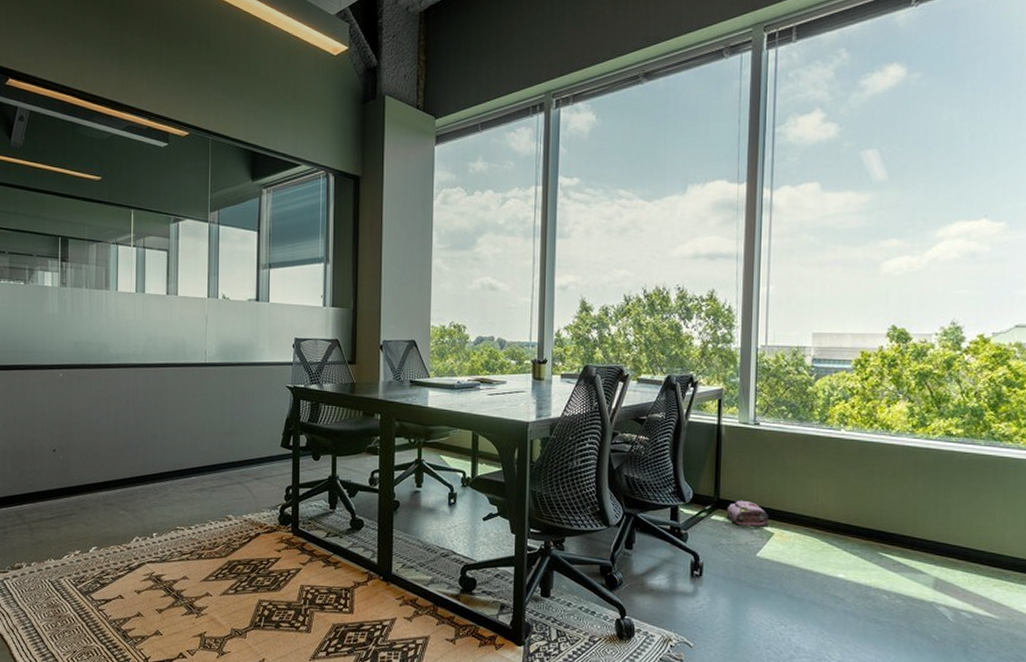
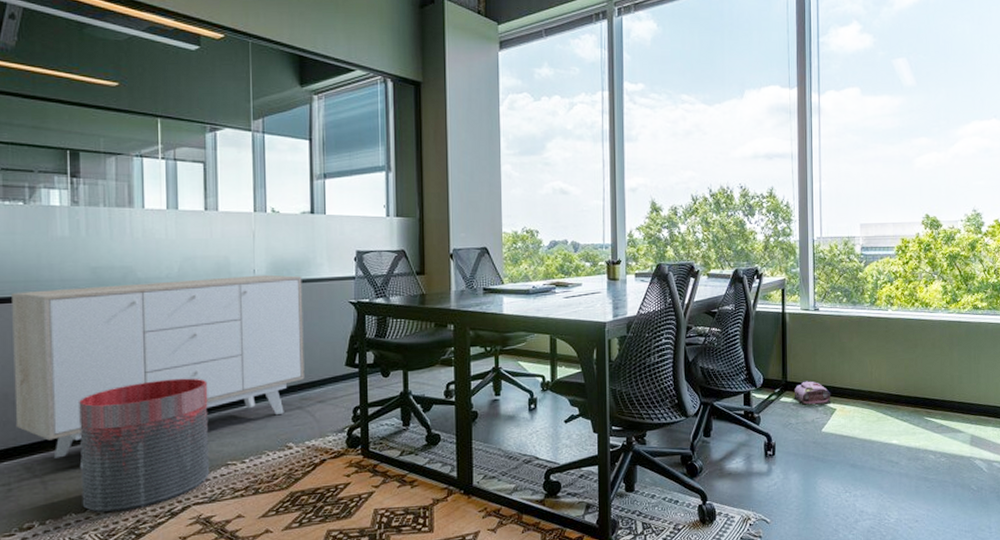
sideboard: none [12,356,246,520] -> present [12,274,305,468]
trash can: none [59,447,163,562] -> present [79,378,210,513]

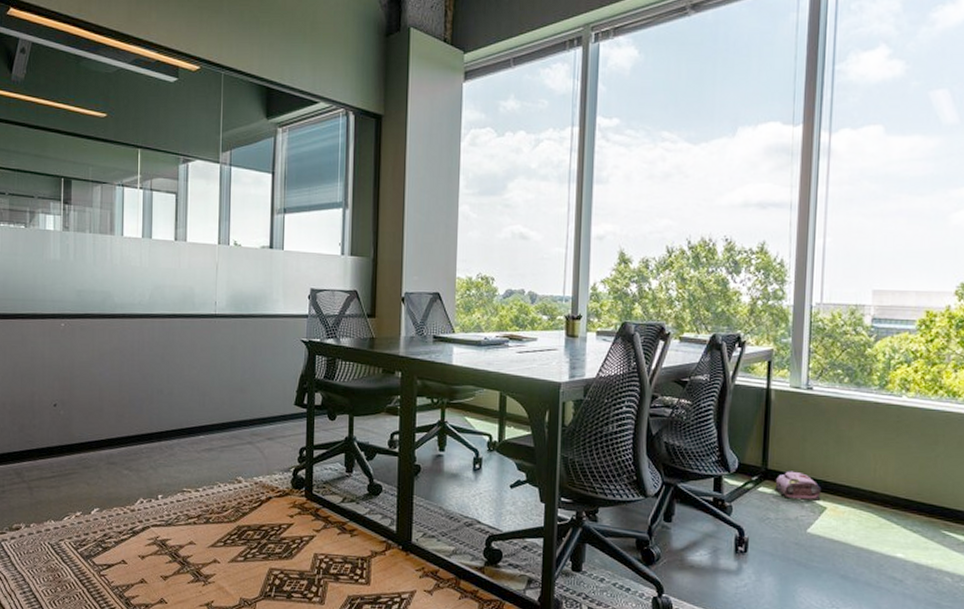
sideboard: present [12,274,305,468] -> none [10,307,259,479]
trash can: present [79,378,210,513] -> none [60,402,170,524]

